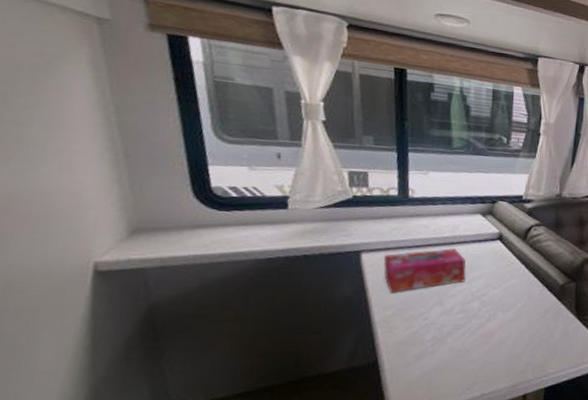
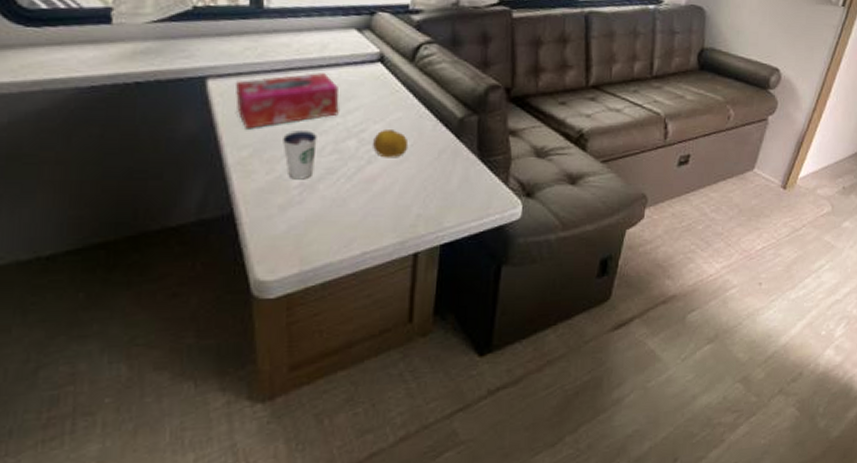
dixie cup: none [419,293,448,334] -> present [281,129,317,180]
fruit: none [492,294,521,317] -> present [373,130,409,158]

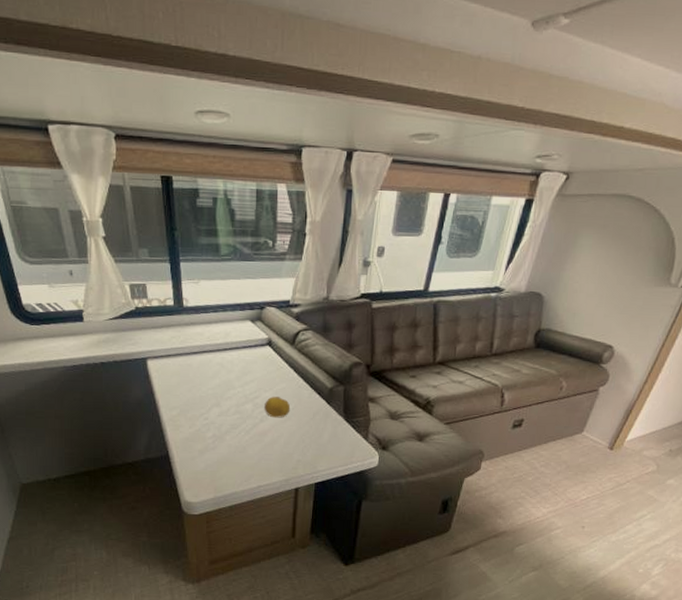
tissue box: present [235,73,339,129] -> none [166,354,239,396]
dixie cup: present [281,129,317,180] -> none [199,396,224,432]

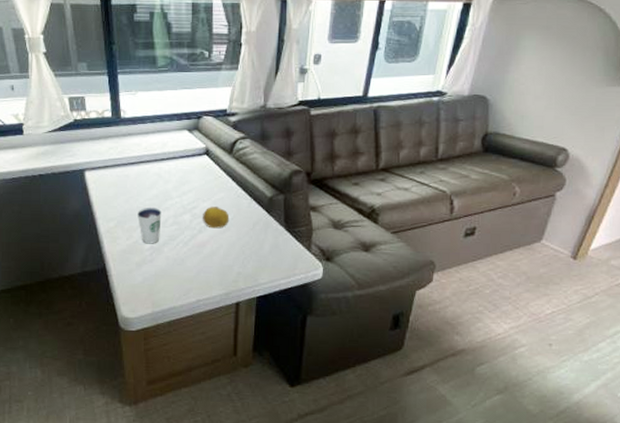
dixie cup: none [199,396,224,432] -> present [136,207,162,244]

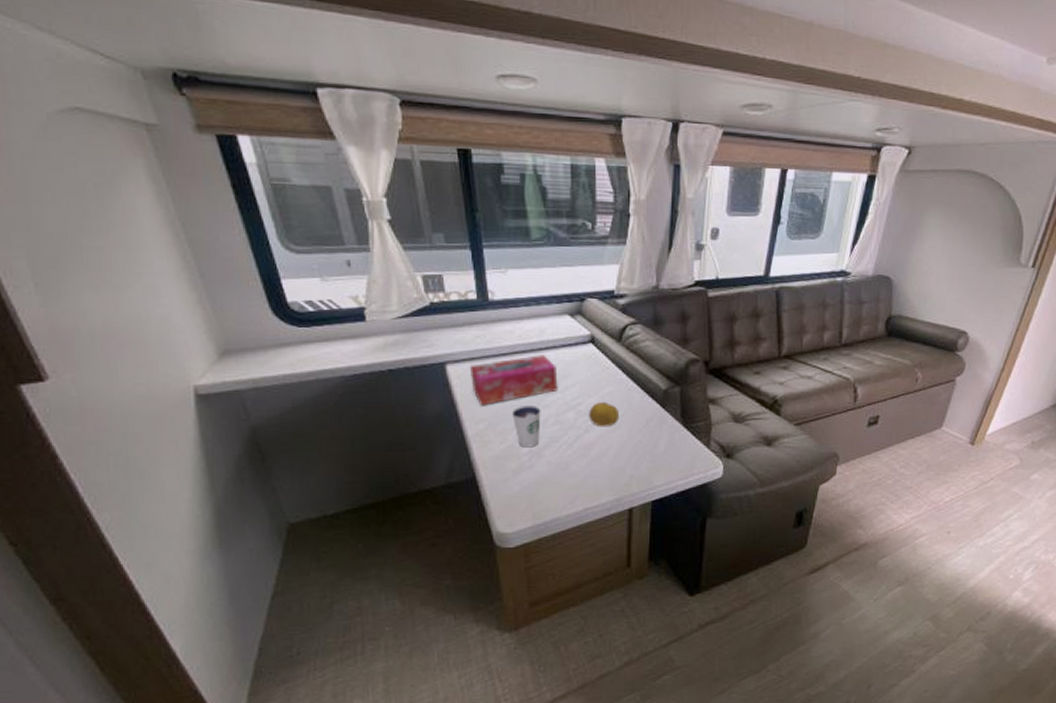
tissue box: none [103,164,177,207] -> present [469,355,558,406]

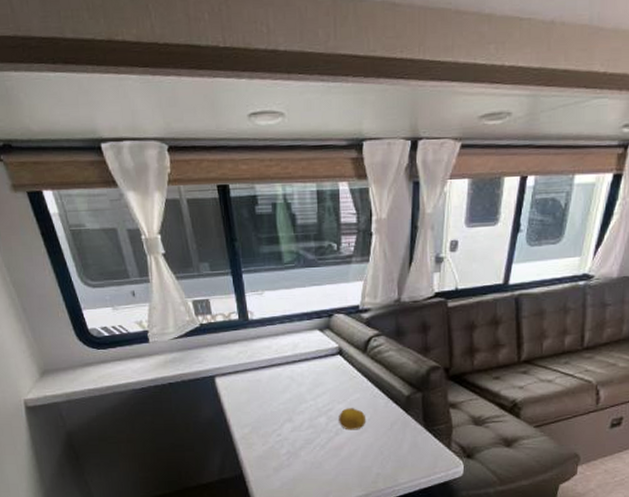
tissue box: present [469,355,558,406] -> none [234,367,311,413]
dixie cup: present [511,404,541,448] -> none [271,411,297,449]

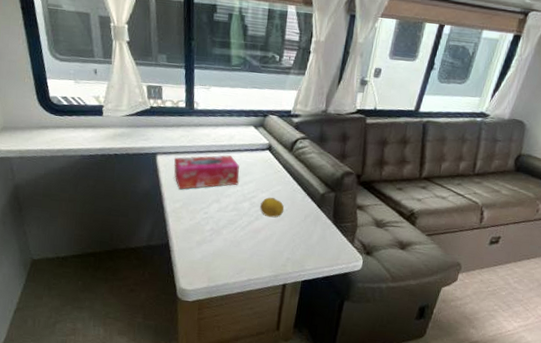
tissue box: none [234,367,311,413] -> present [174,155,239,190]

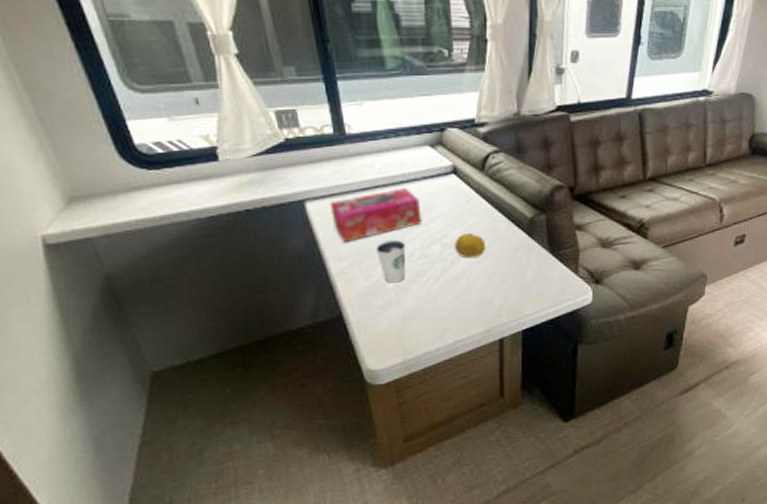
dixie cup: none [200,192,224,226] -> present [375,239,406,283]

